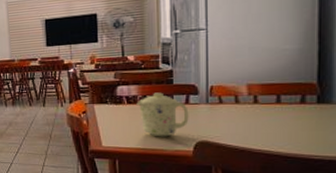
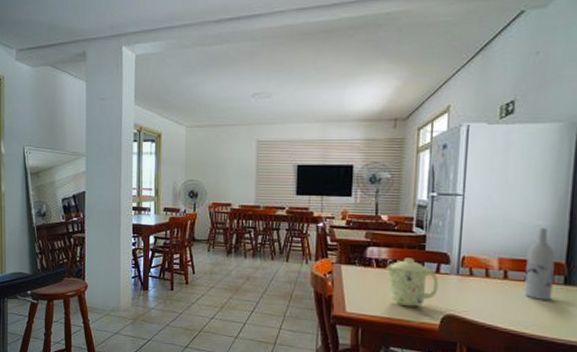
wine bottle: none [276,51,306,120] -> present [524,227,555,300]

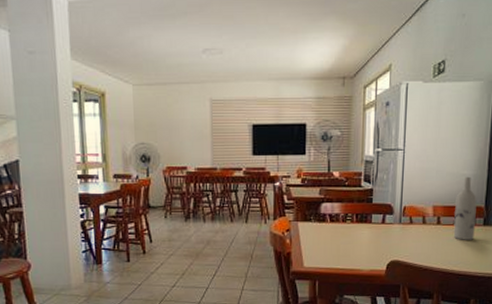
mug: present [386,258,439,307] -> none [338,211,384,257]

